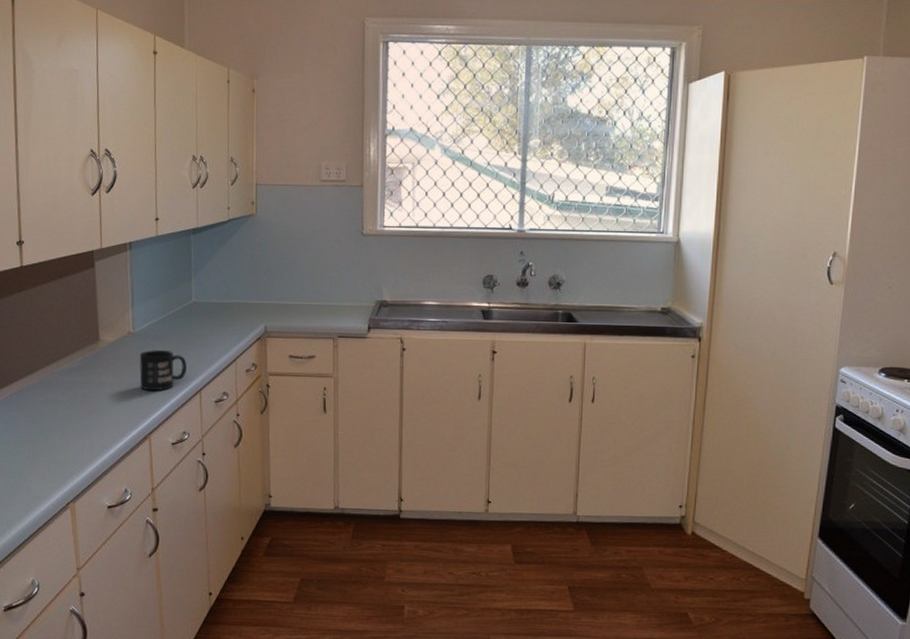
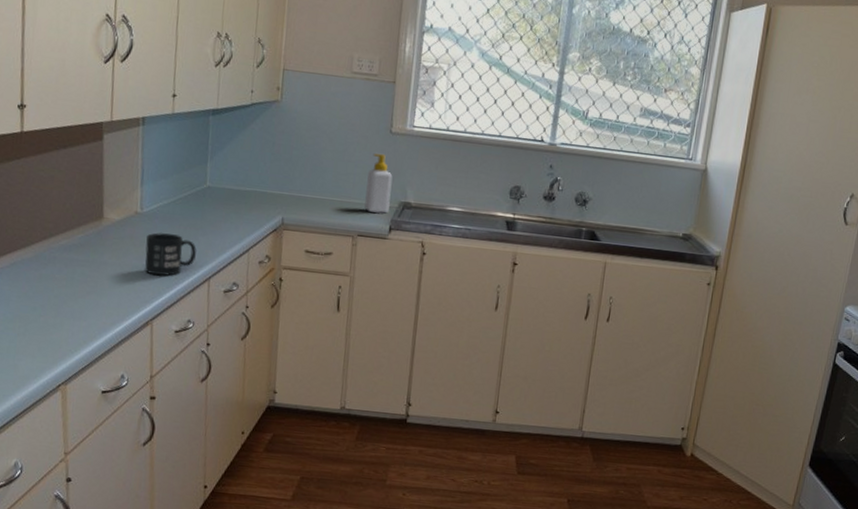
soap bottle: none [342,255,367,314] -> present [364,153,393,214]

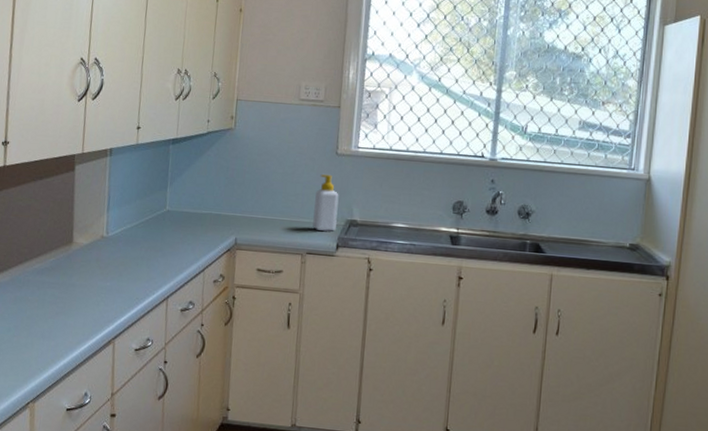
mug: present [145,232,197,276] -> none [109,255,156,296]

